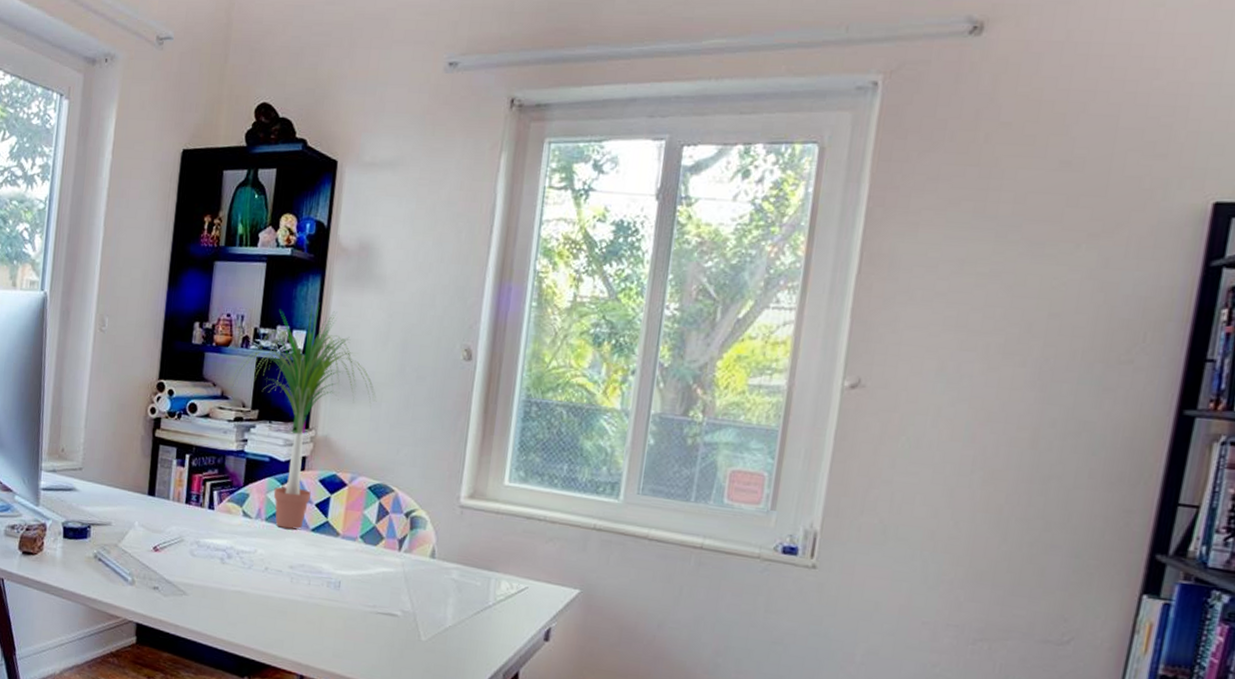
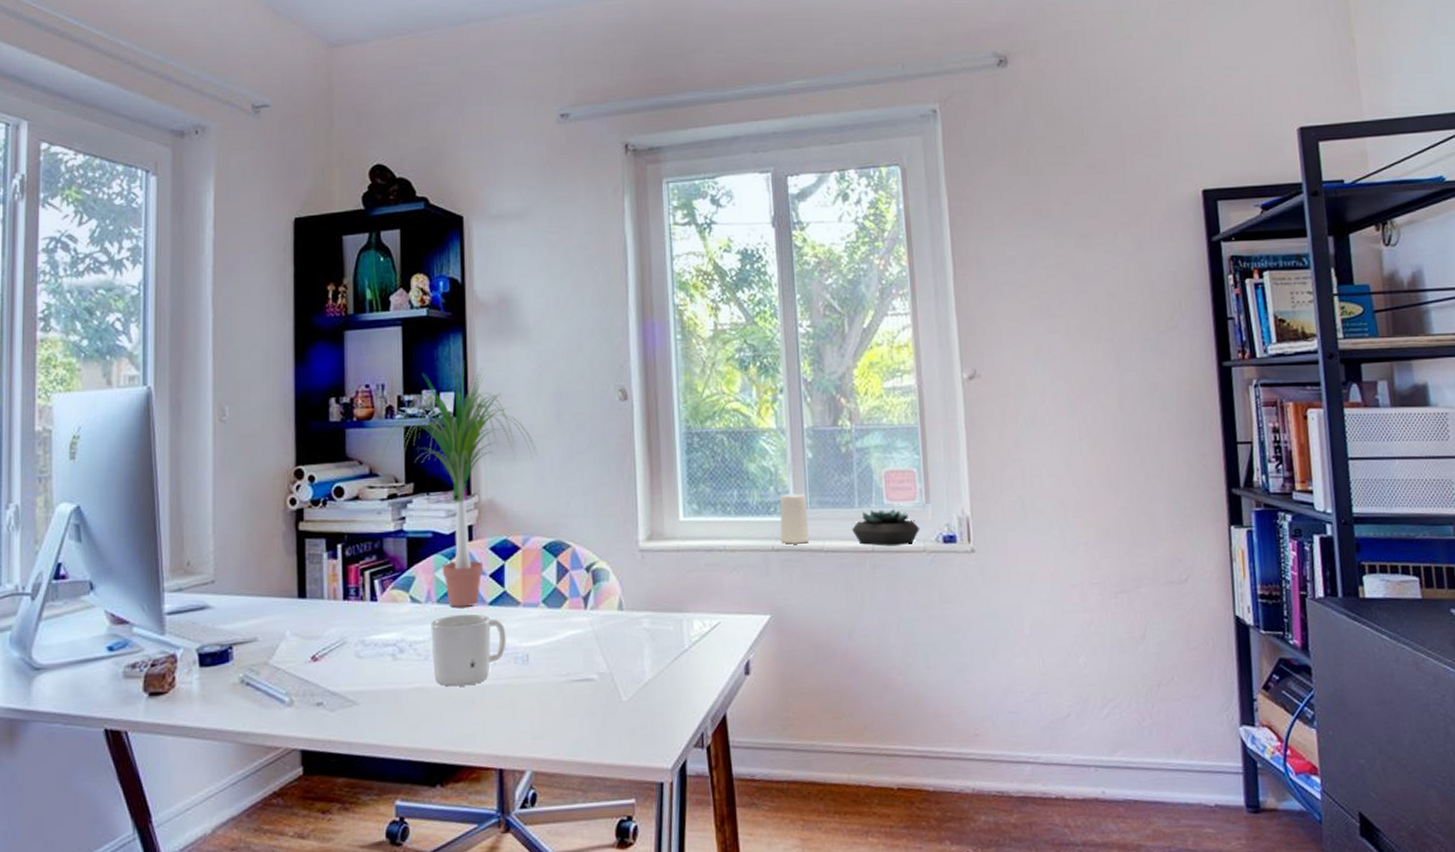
mug: none [254,534,323,599] -> present [430,613,506,687]
candle: none [604,476,640,528] -> present [779,493,810,544]
succulent plant: none [683,507,759,549] -> present [852,509,920,547]

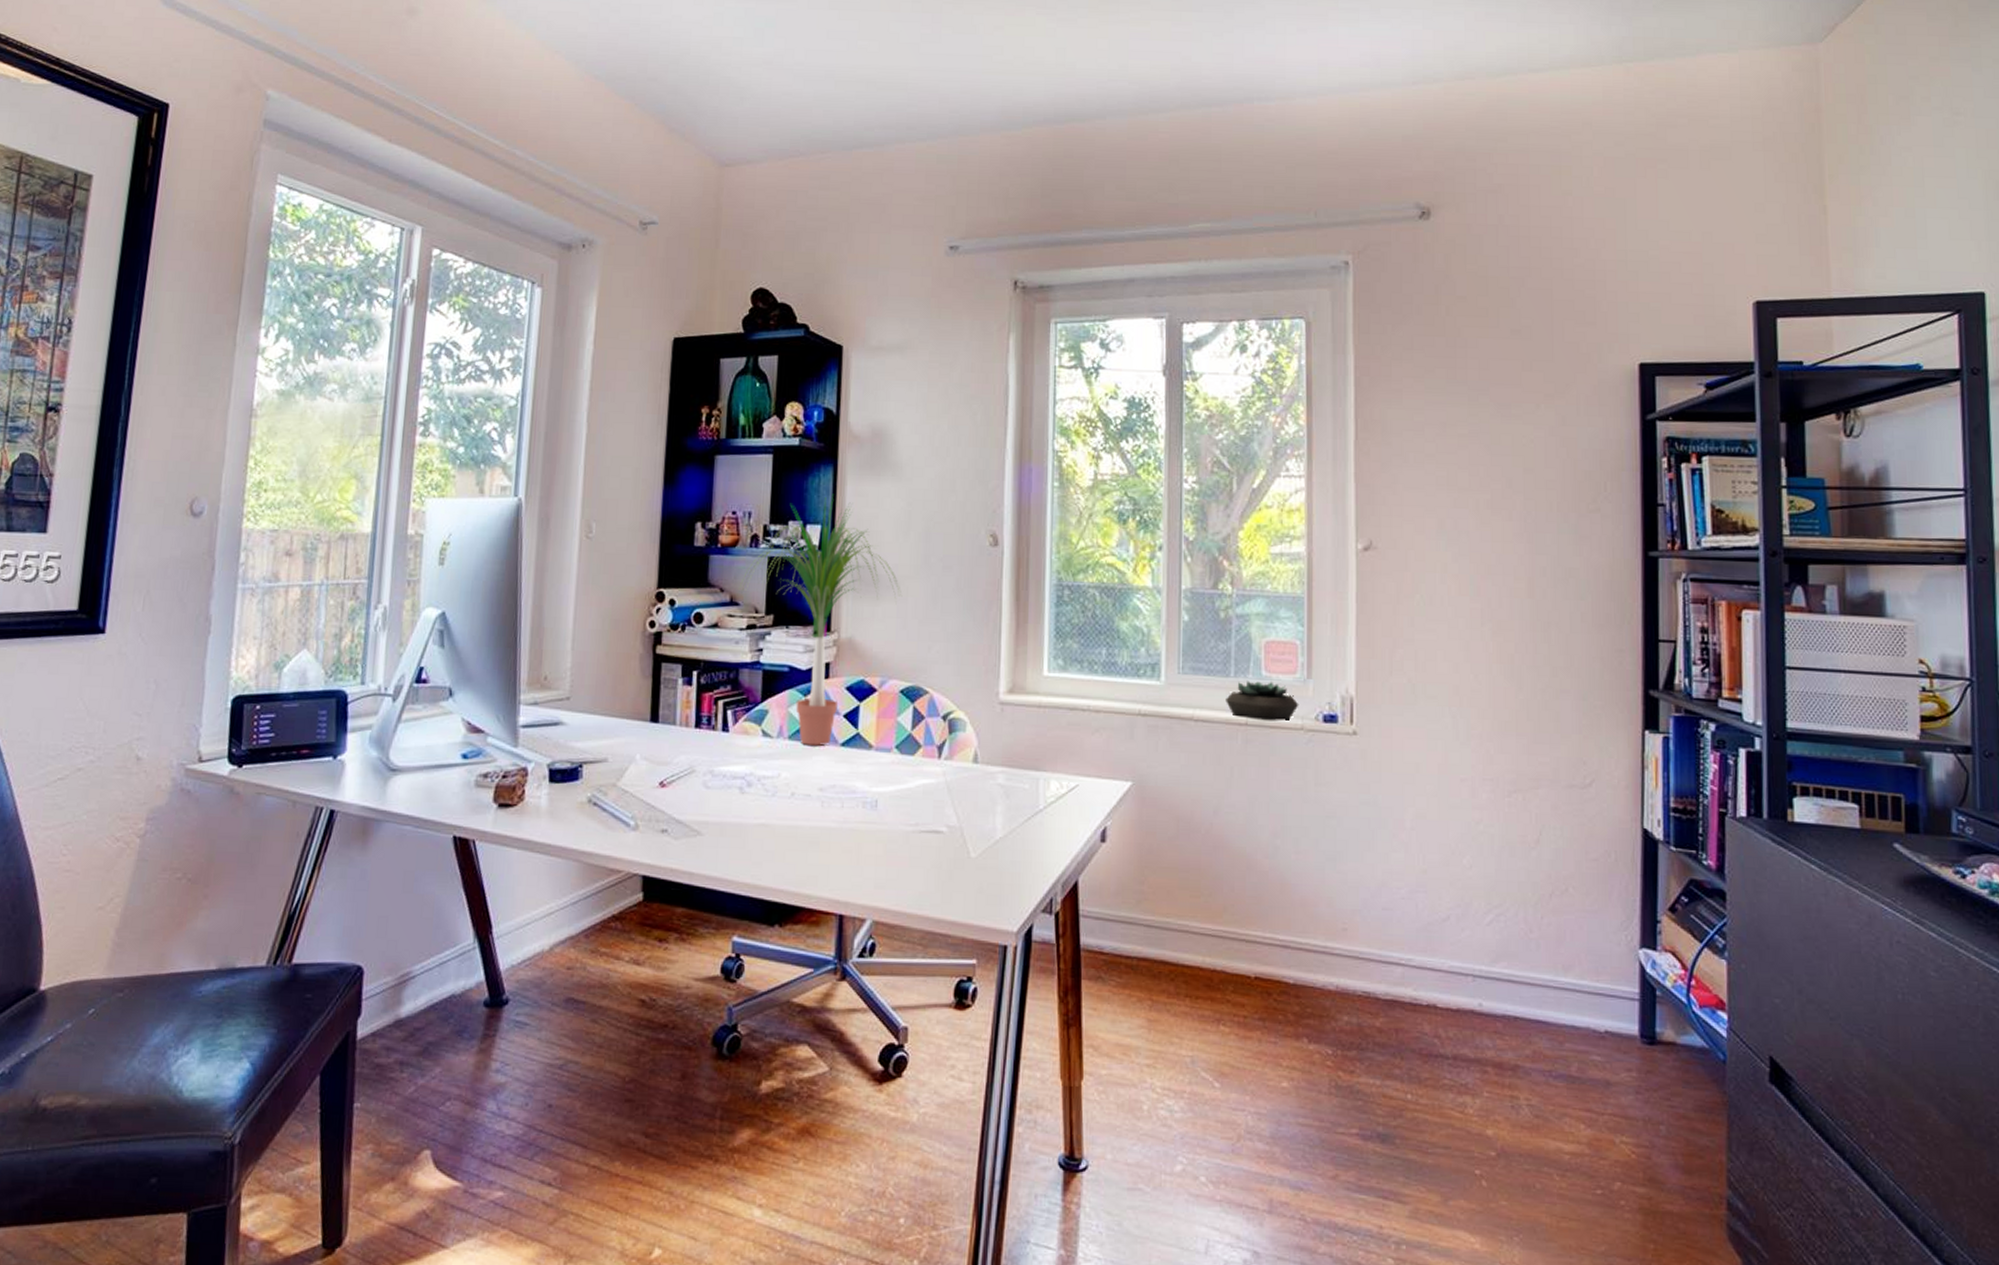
mug: present [430,613,506,687] -> none [779,752,856,827]
candle: present [779,493,810,544] -> none [1148,656,1180,710]

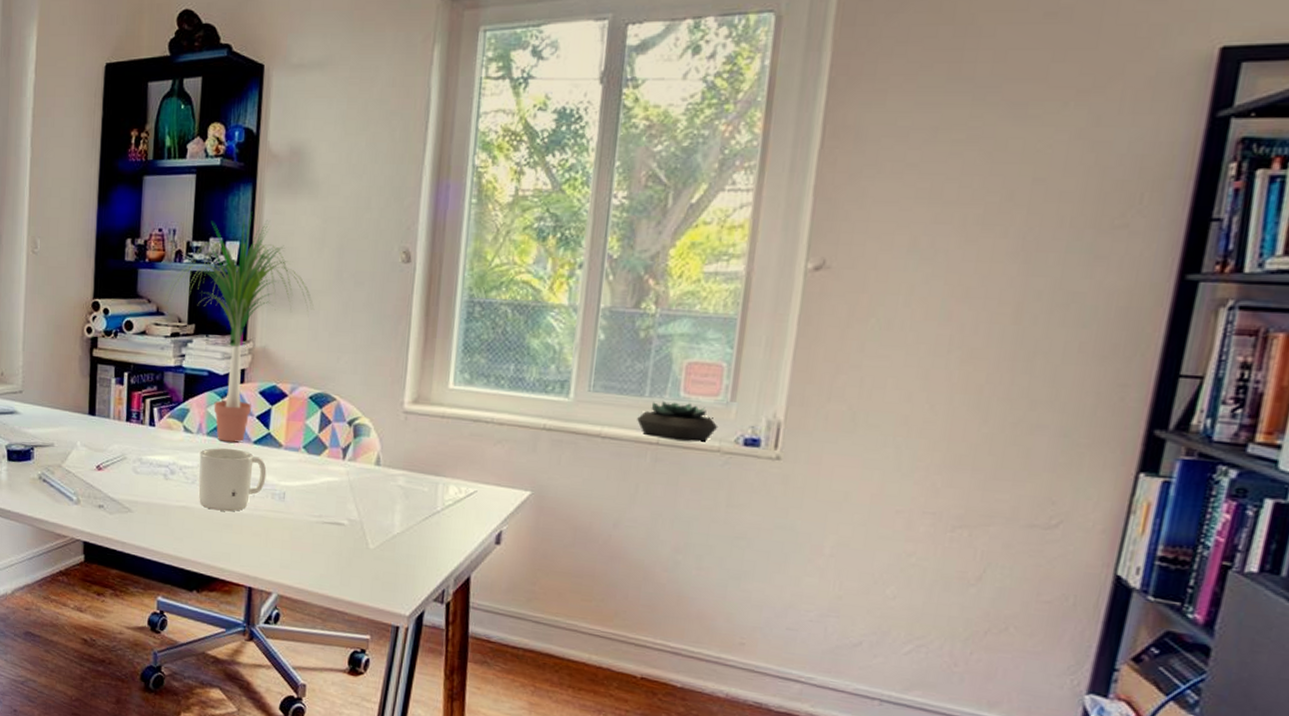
mug: none [779,752,856,827] -> present [198,448,267,512]

